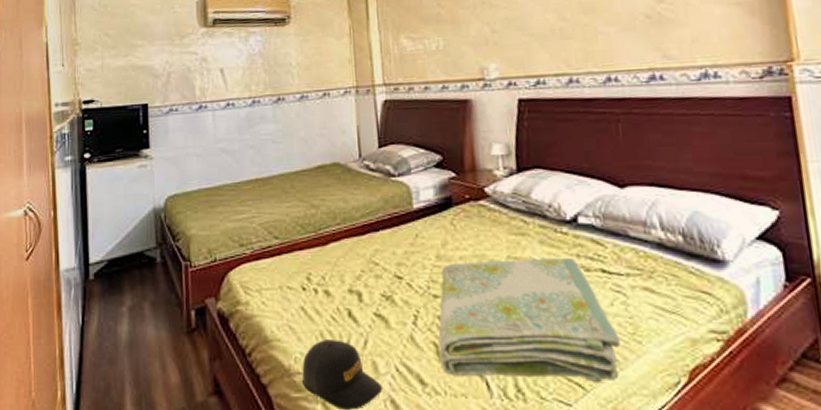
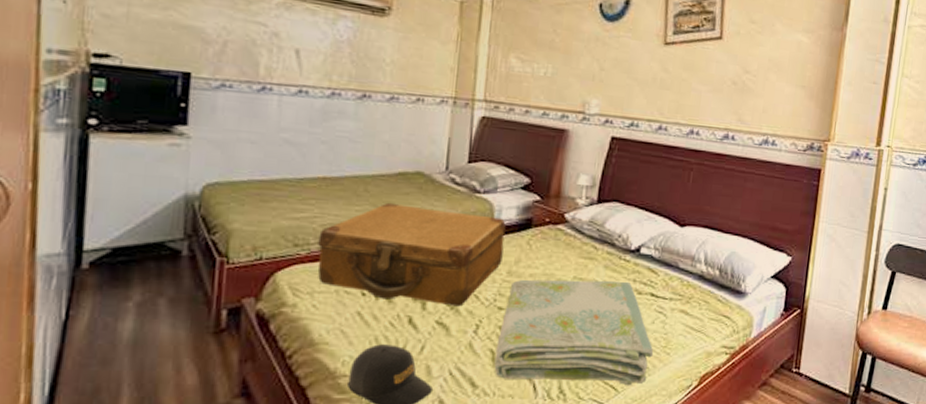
suitcase: none [259,196,429,295] -> present [318,202,506,305]

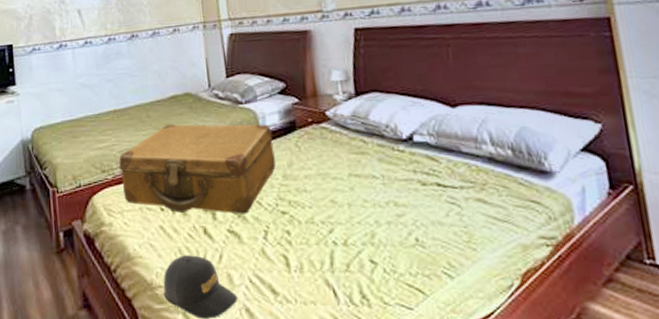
towel: present [494,279,654,386] -> none [287,173,457,288]

